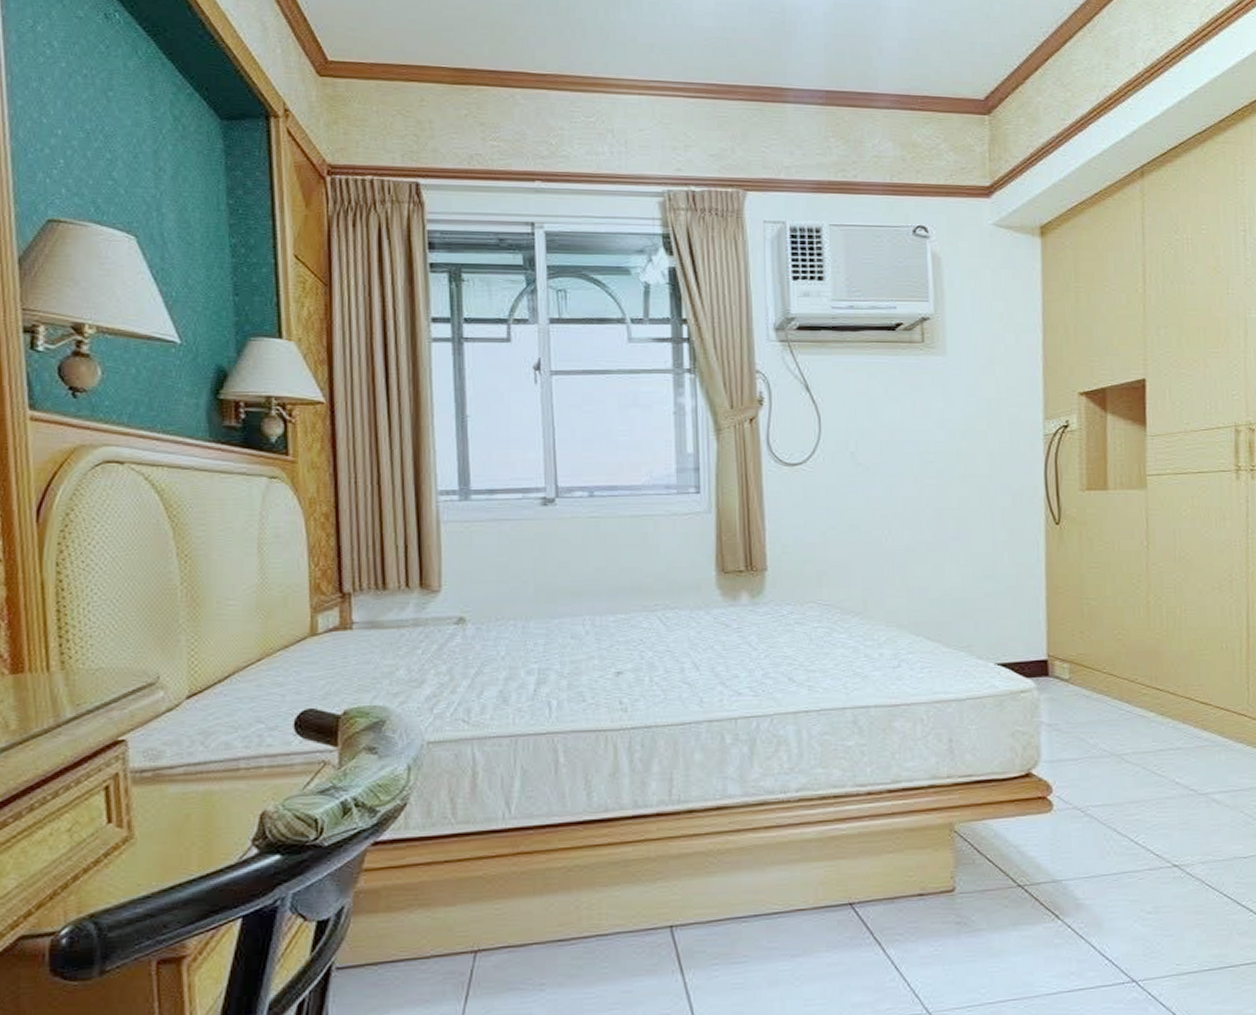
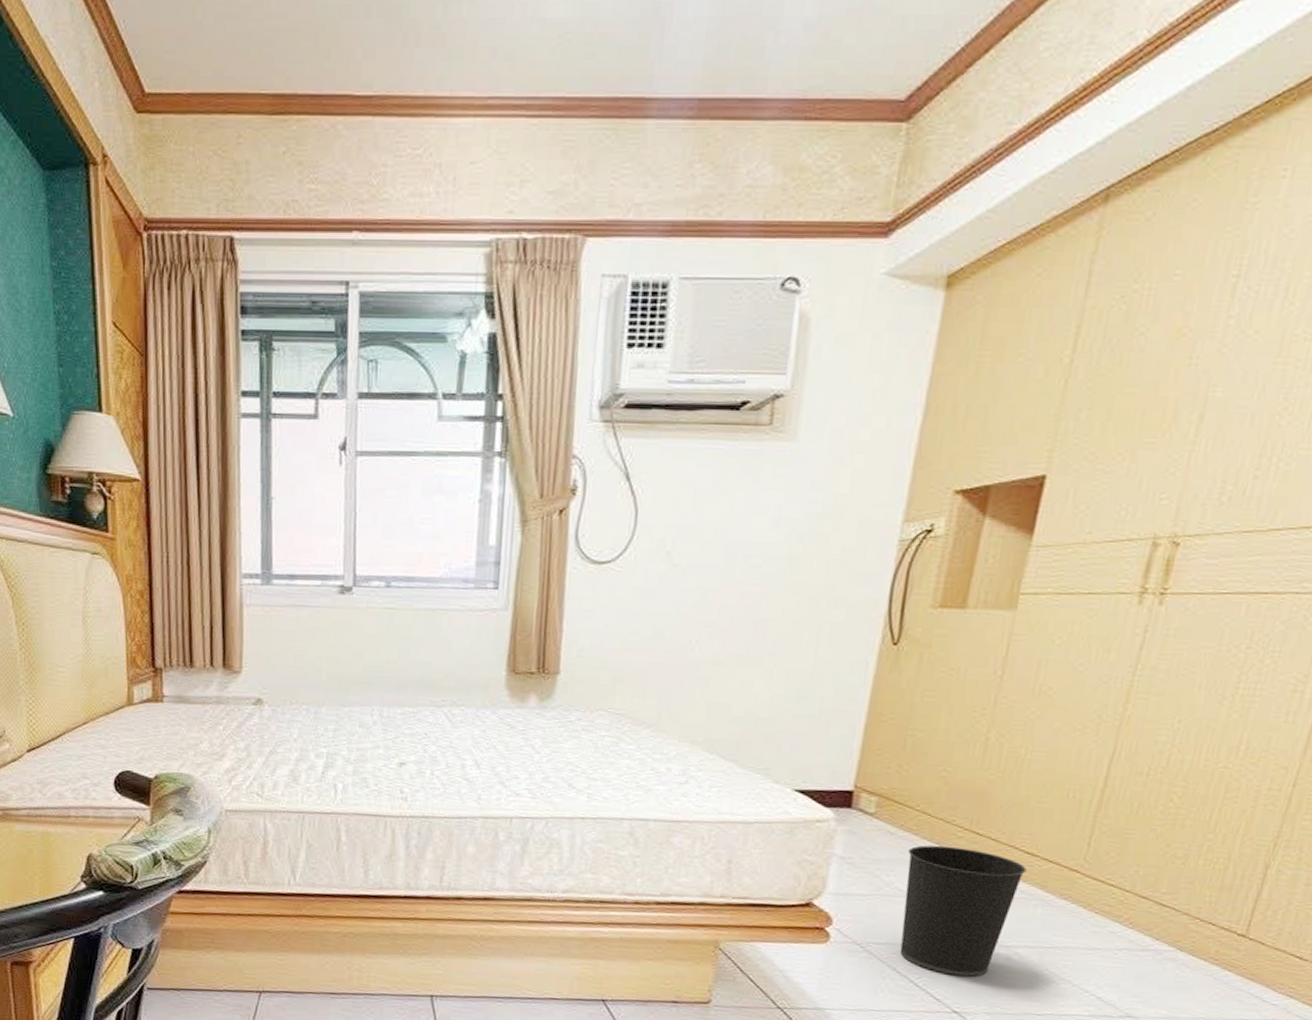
wastebasket: none [1104,703,1205,829] -> present [900,845,1027,977]

